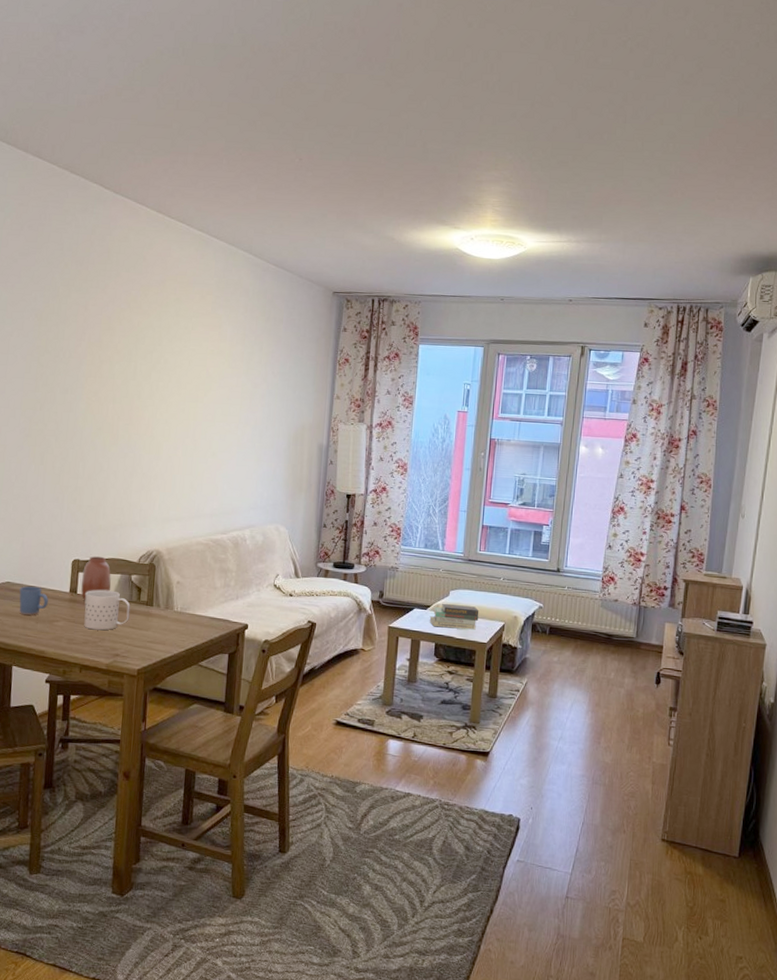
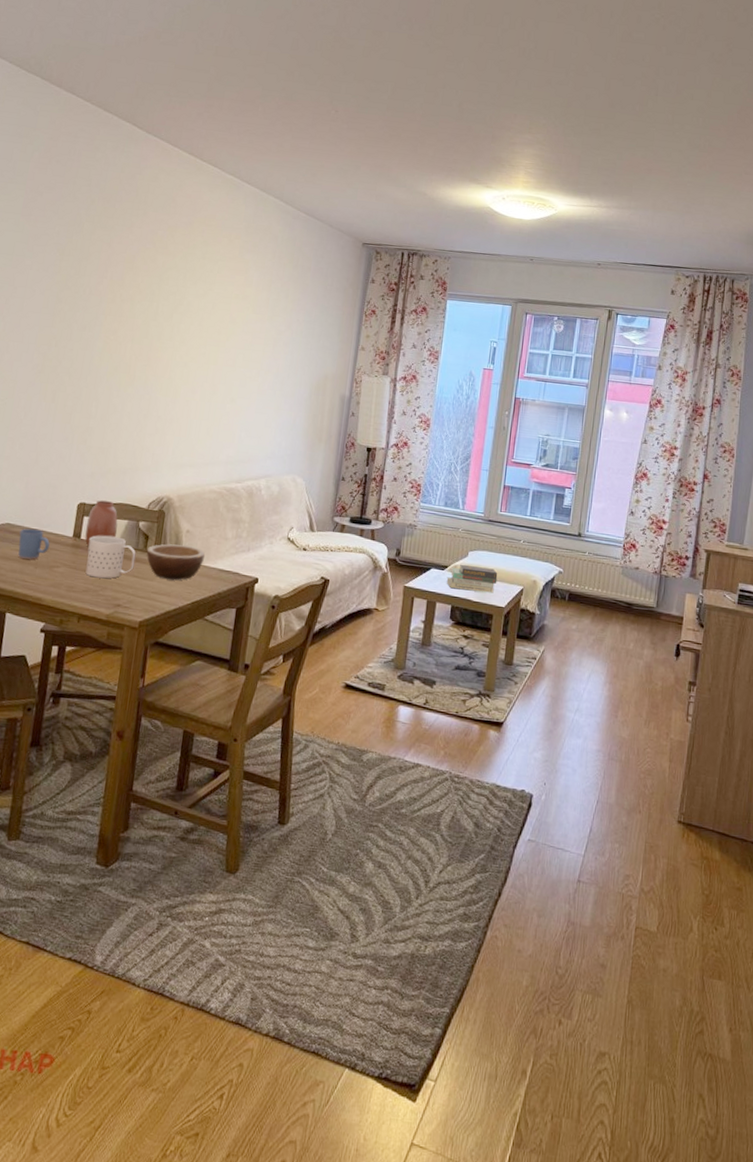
bowl: none [140,595,196,629] -> present [146,544,205,580]

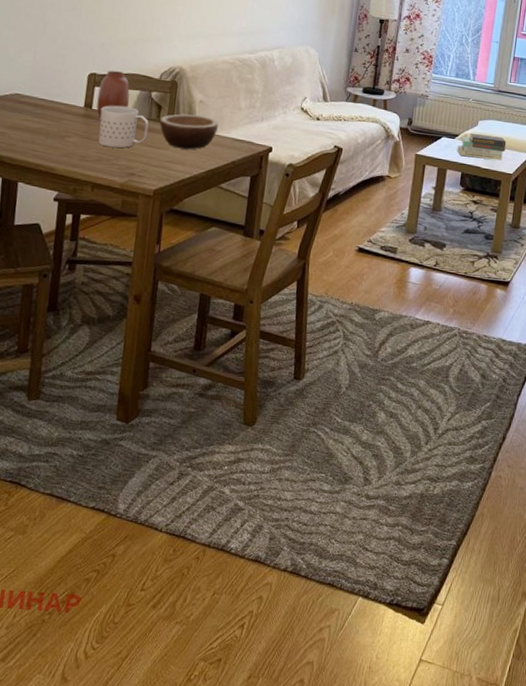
mug: present [18,528,50,560] -> none [28,98,61,130]

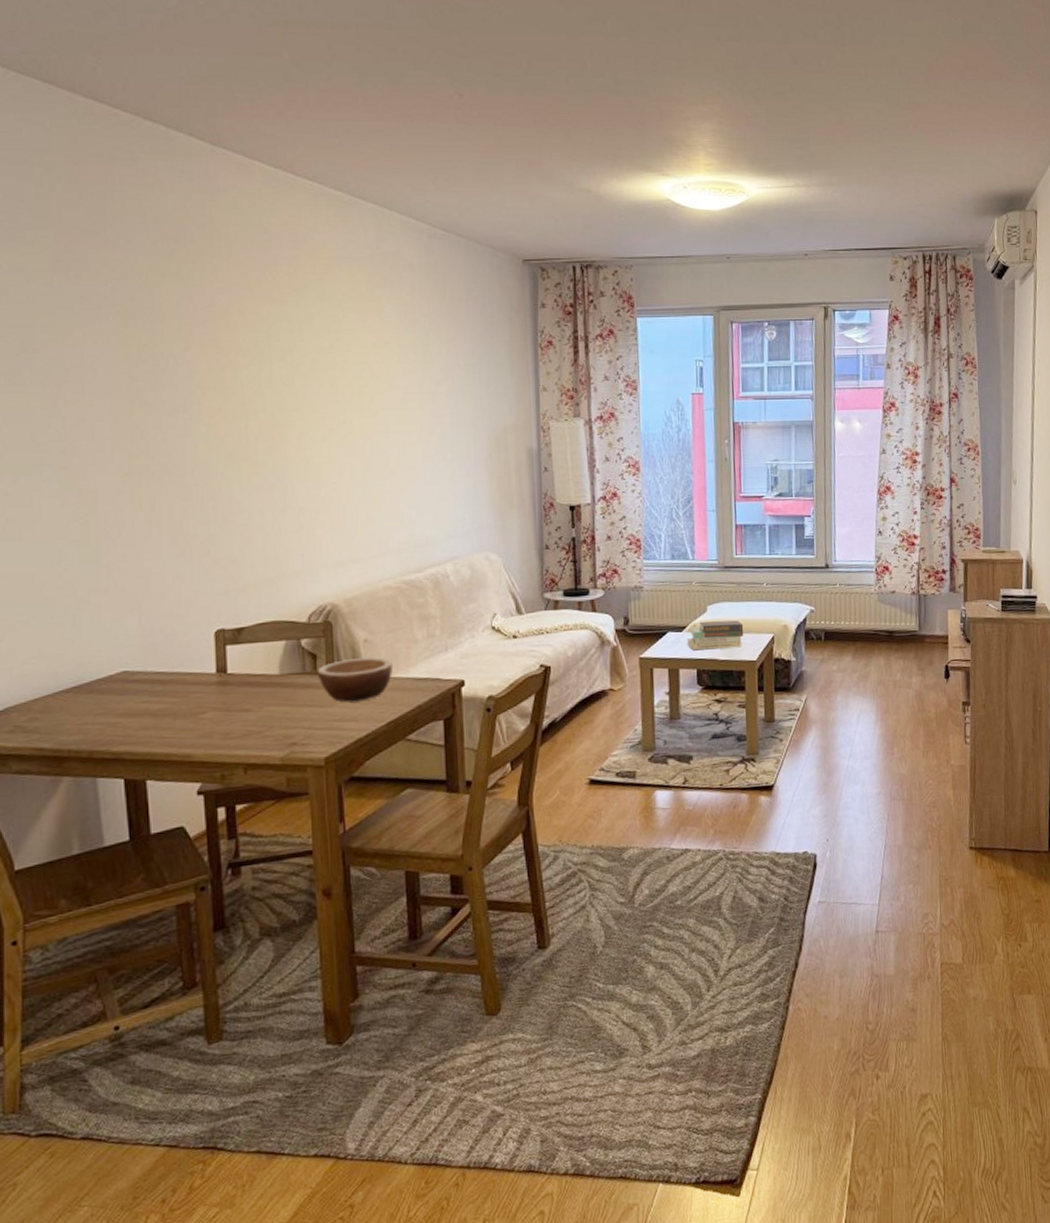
vase: present [96,70,130,117] -> none [232,621,275,682]
mug: present [98,105,149,149] -> none [239,662,305,717]

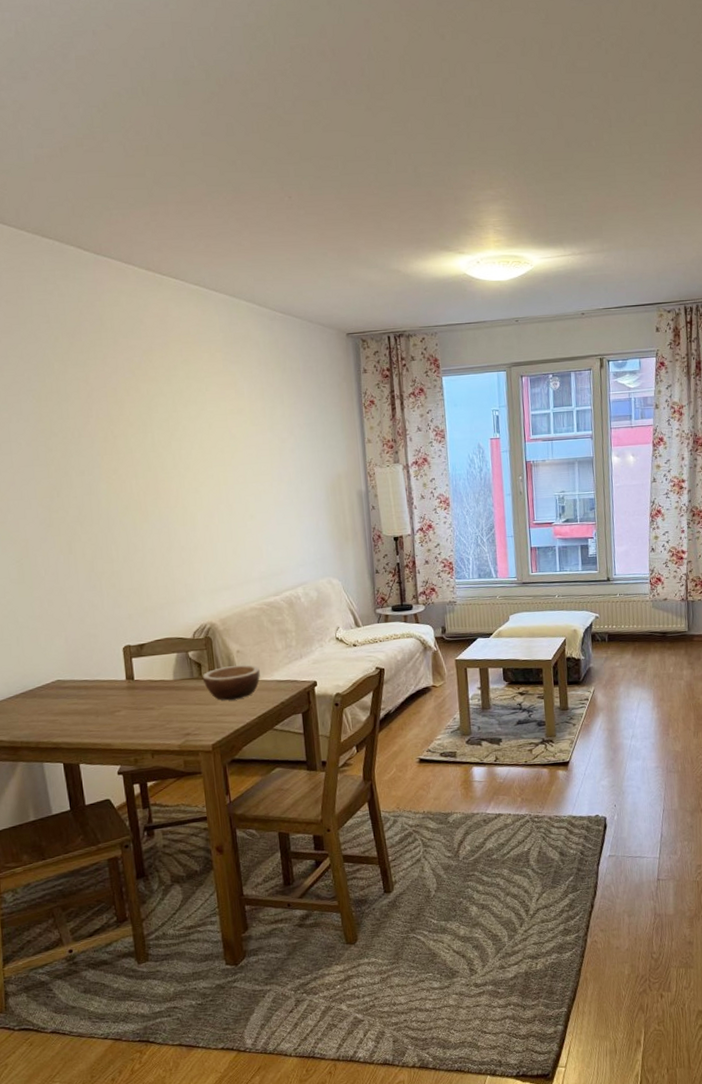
books: present [686,620,744,651] -> none [493,627,541,653]

